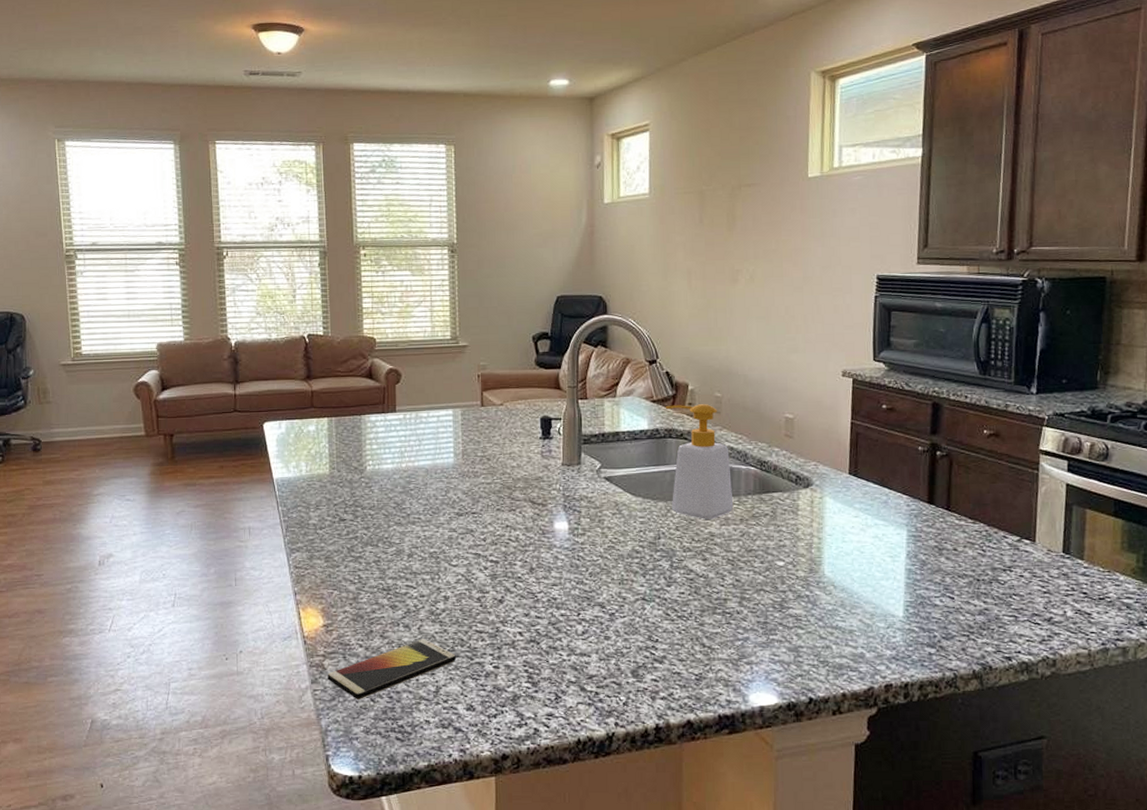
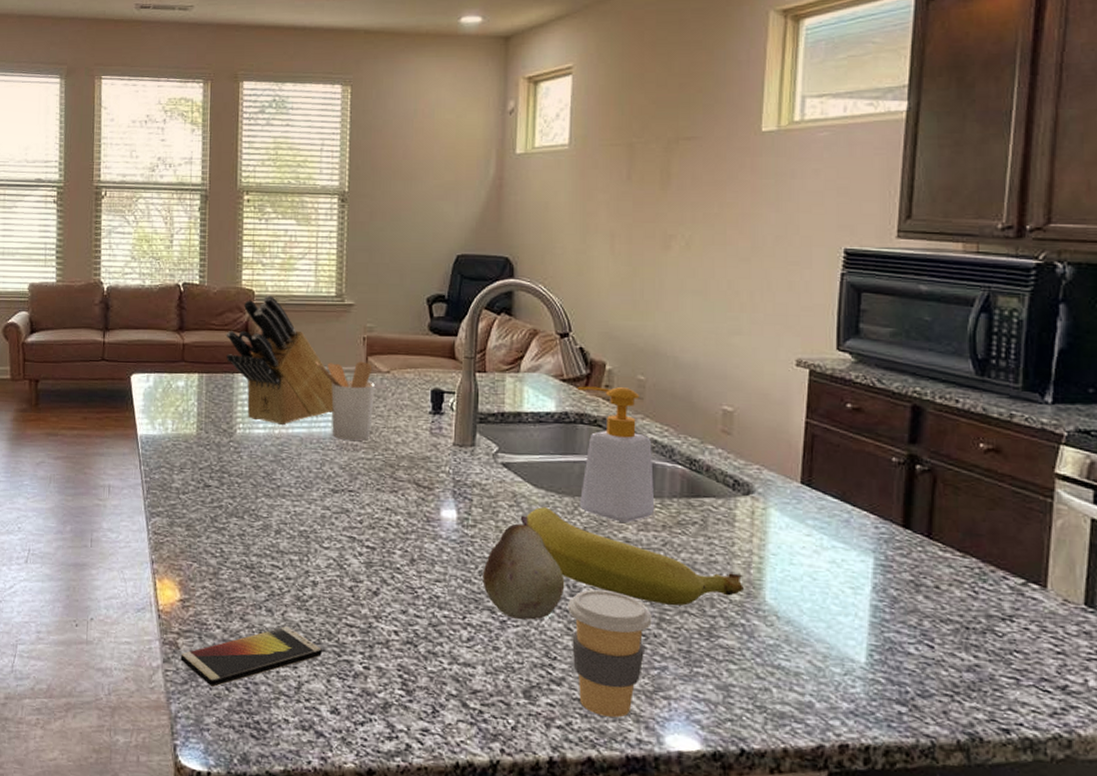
knife block: none [351,341,455,460] -> present [226,295,334,426]
utensil holder: none [435,396,491,469] -> present [314,361,375,442]
fruit: none [593,521,663,610] -> present [482,515,565,620]
banana: none [627,512,808,586] -> present [526,507,745,606]
coffee cup: none [665,579,735,684] -> present [568,589,652,718]

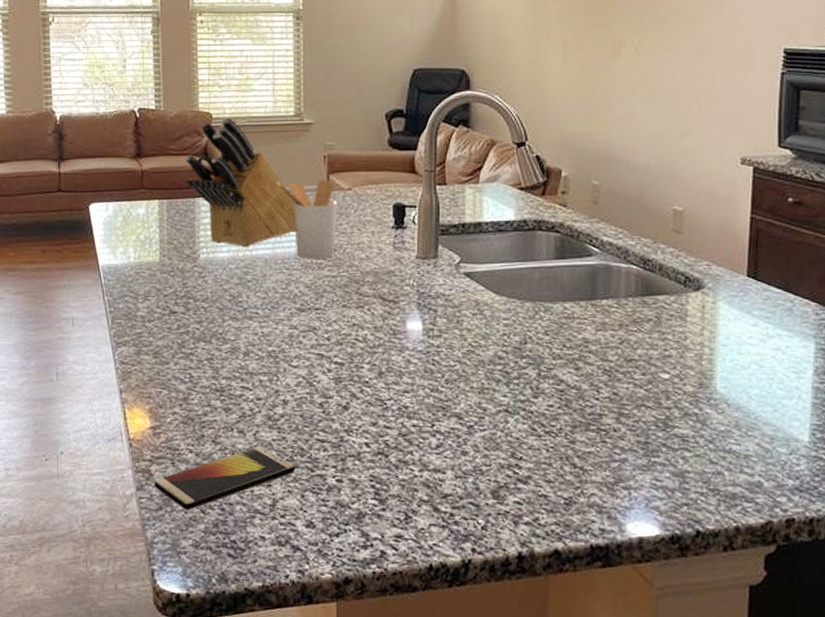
fruit: present [482,515,565,620] -> none [449,323,529,423]
banana: present [526,507,745,606] -> none [489,314,697,401]
coffee cup: present [568,589,652,718] -> none [532,390,612,510]
soap bottle: present [577,386,655,524] -> none [534,193,612,325]

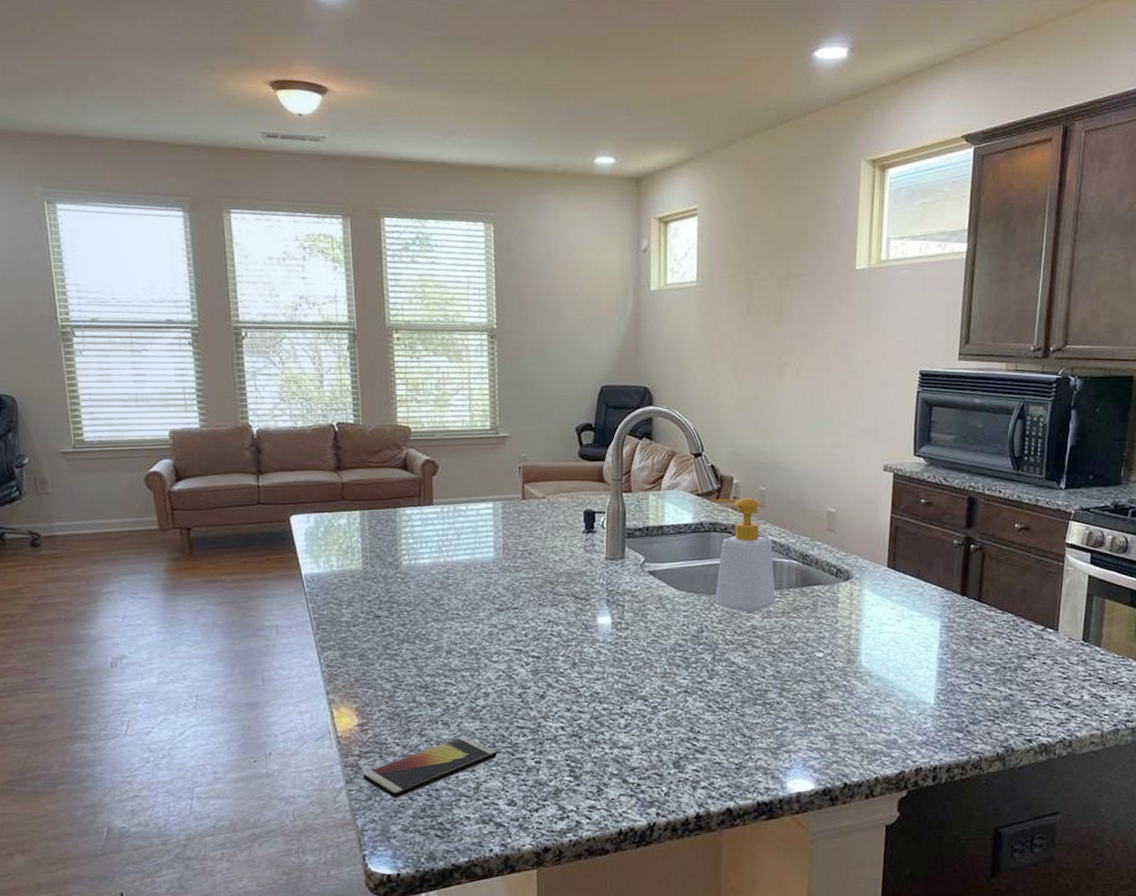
knife block: present [185,117,297,248] -> none [385,431,495,554]
utensil holder: present [276,180,337,260] -> none [474,489,532,563]
soap bottle: none [534,193,612,325] -> present [710,498,776,614]

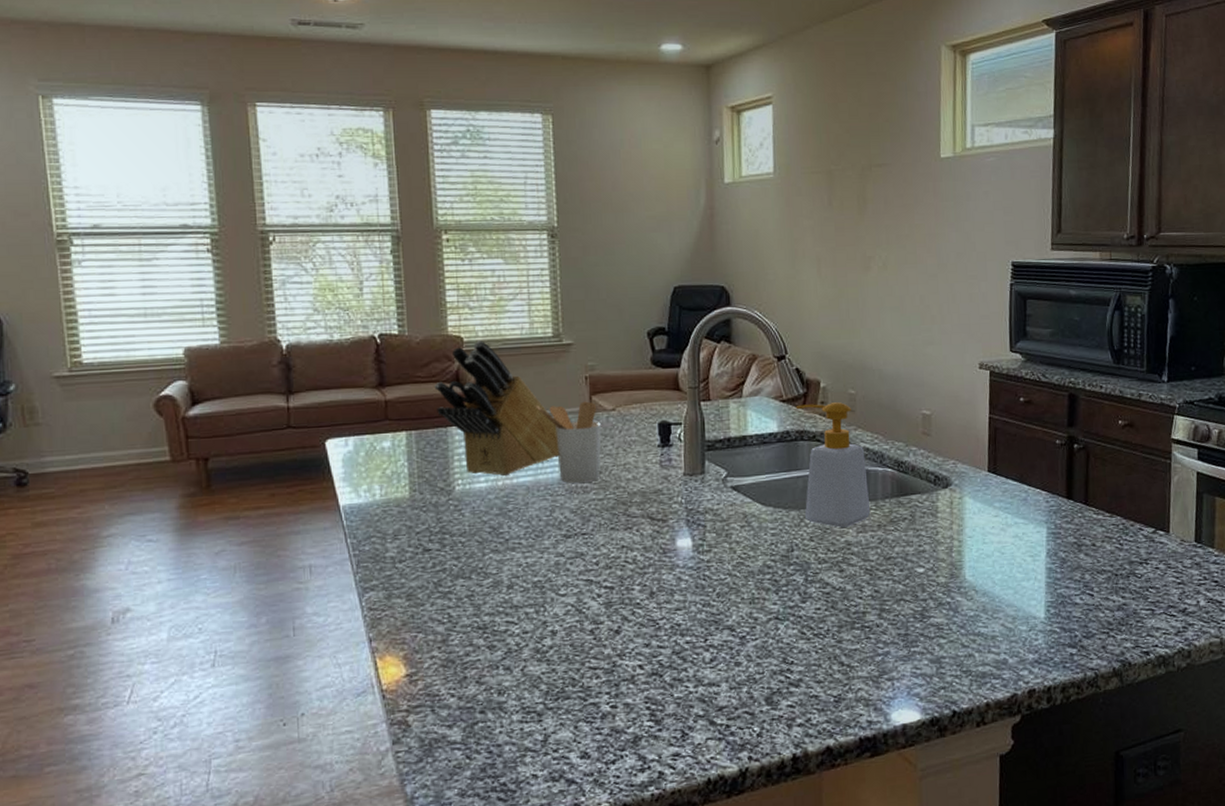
smartphone: present [363,736,497,799] -> none [412,681,567,759]
knife block: none [385,431,495,554] -> present [434,340,560,477]
utensil holder: none [474,489,532,563] -> present [535,401,602,484]

